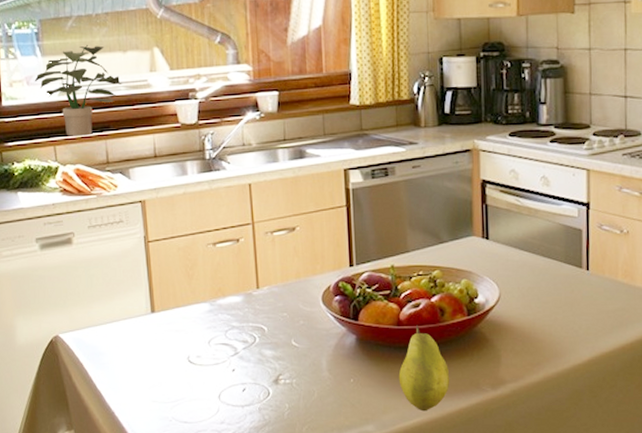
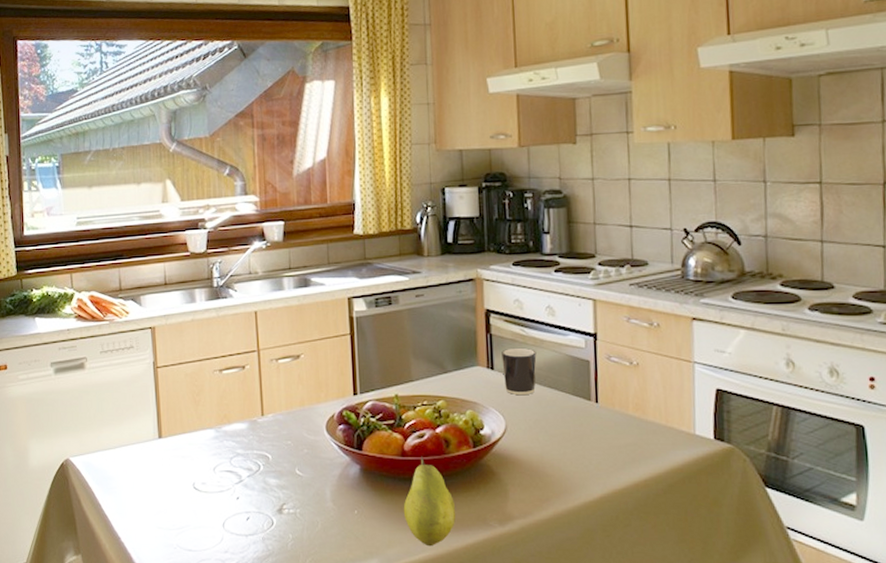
potted plant: present [34,45,122,136] -> none [54,178,136,264]
mug: none [497,217,531,264] -> present [502,347,537,396]

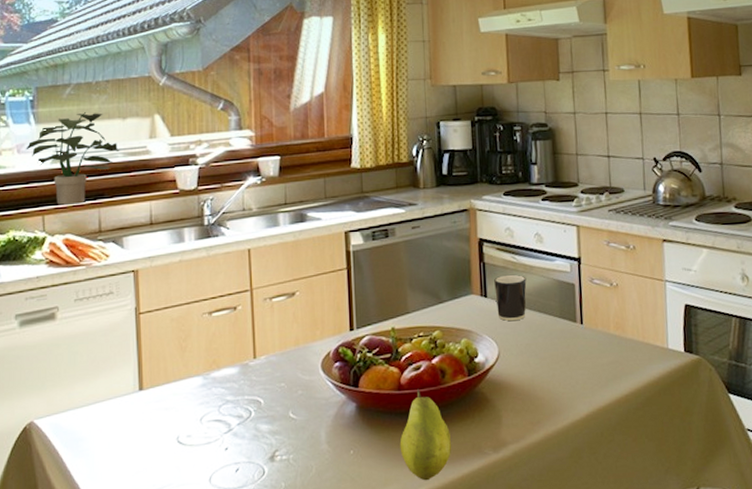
potted plant: none [54,178,136,264] -> present [26,112,120,205]

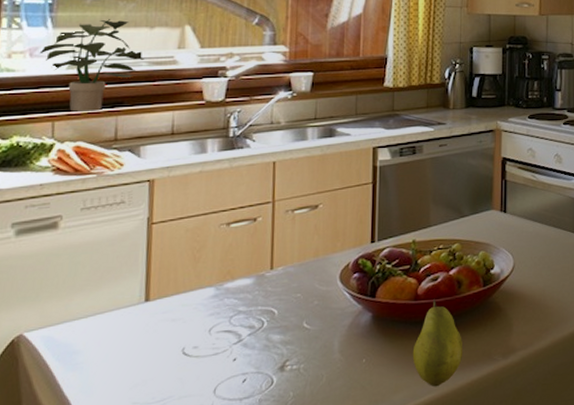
mug: present [494,274,527,322] -> none [514,191,544,236]

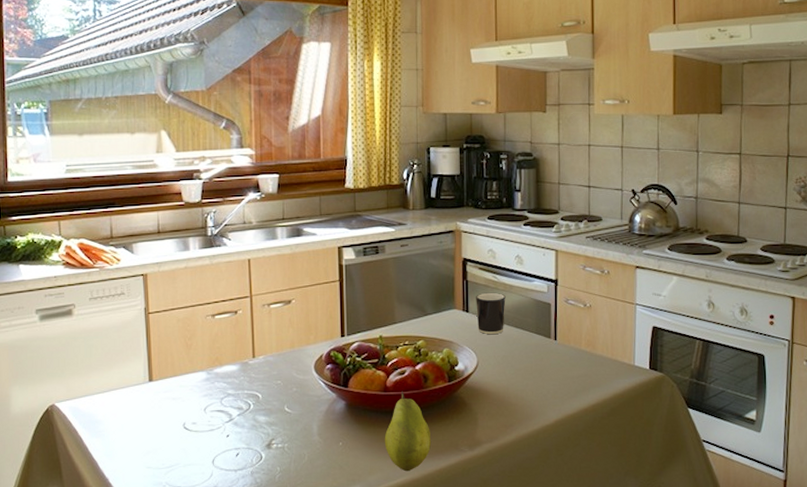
potted plant: present [39,19,145,112] -> none [41,126,129,212]
mug: none [514,191,544,236] -> present [476,292,506,335]

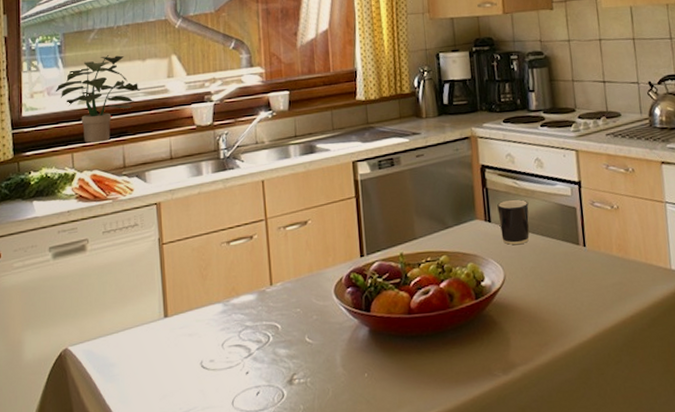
potted plant: none [41,126,129,212] -> present [55,55,141,143]
fruit: present [384,391,432,472] -> none [411,312,463,403]

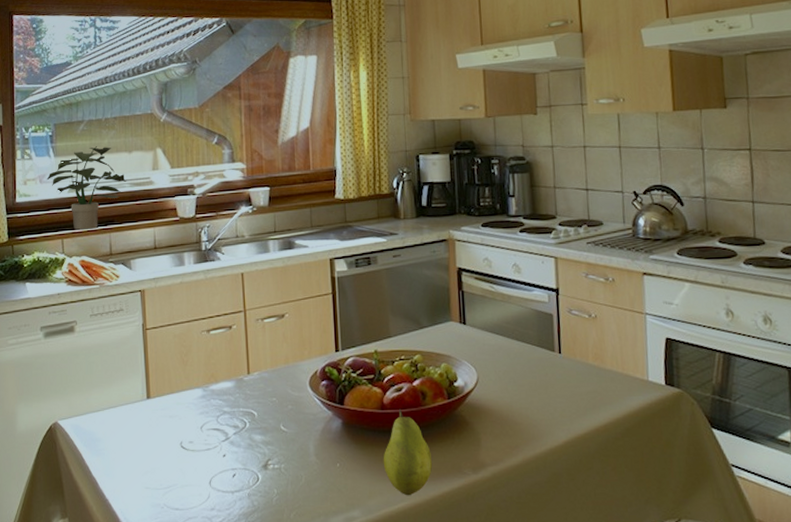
fruit: none [411,312,463,403] -> present [383,408,433,496]
mug: present [497,199,530,245] -> none [473,303,505,349]

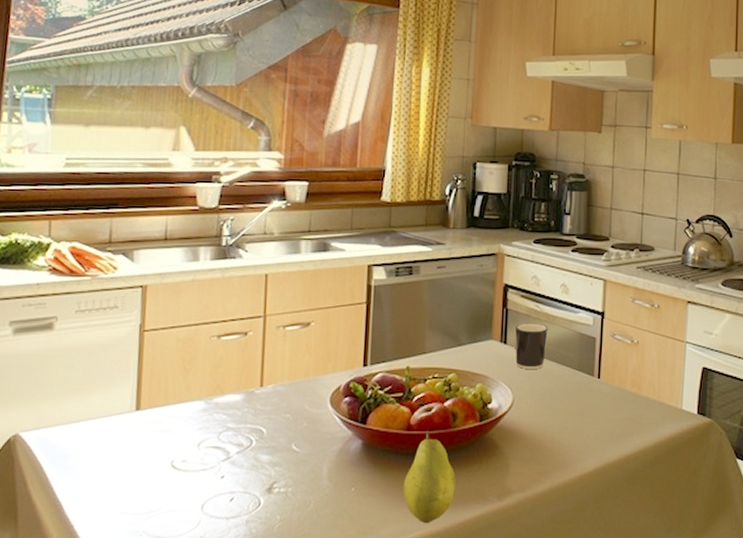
potted plant: present [47,146,127,230] -> none [38,117,140,212]
mug: none [473,303,505,349] -> present [515,323,548,370]

